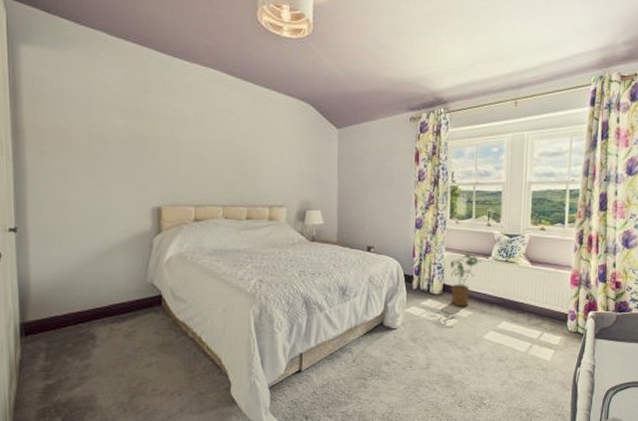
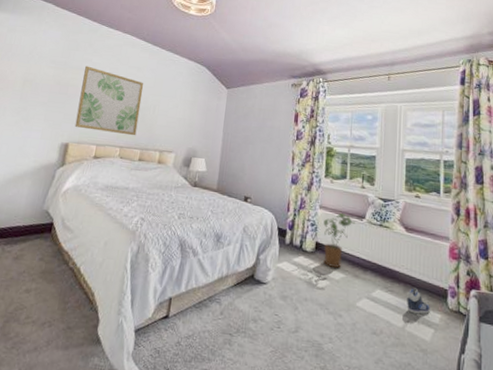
wall art: none [162,112,239,192] -> present [74,66,144,136]
sneaker: none [530,316,551,339] -> present [407,288,430,315]

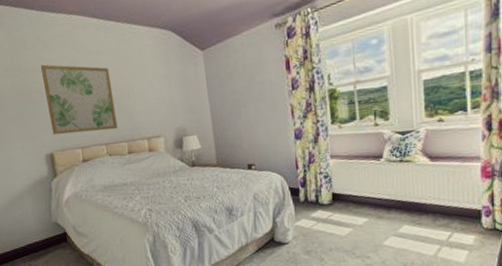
house plant: present [323,212,356,268] -> none [337,157,373,214]
sneaker: present [407,288,430,315] -> none [437,215,463,241]

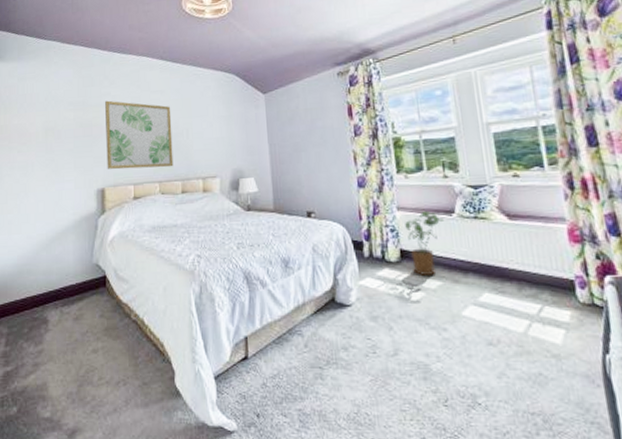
house plant: none [337,157,373,214] -> present [405,210,445,275]

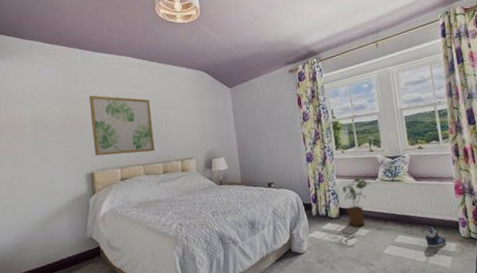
sneaker: none [523,284,556,315] -> present [425,226,446,248]

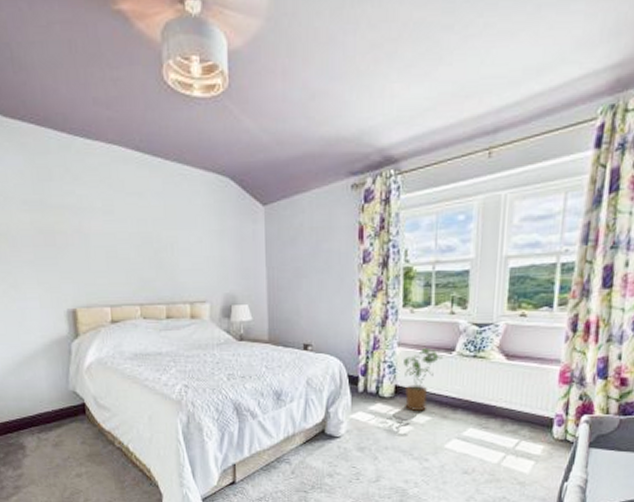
wall art: present [88,95,155,156] -> none [67,201,156,289]
sneaker: present [425,226,446,248] -> none [504,421,531,448]

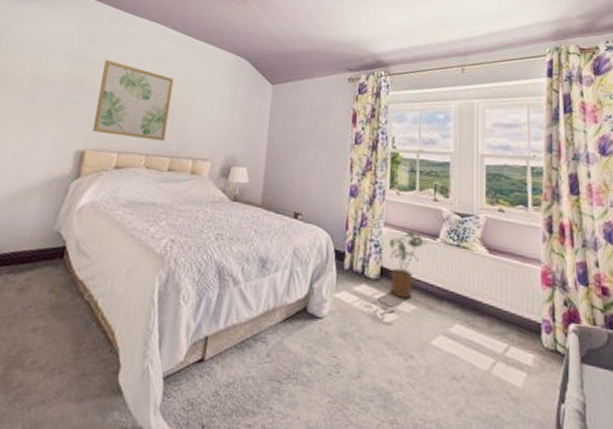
wall art: none [67,201,156,289] -> present [92,59,174,142]

